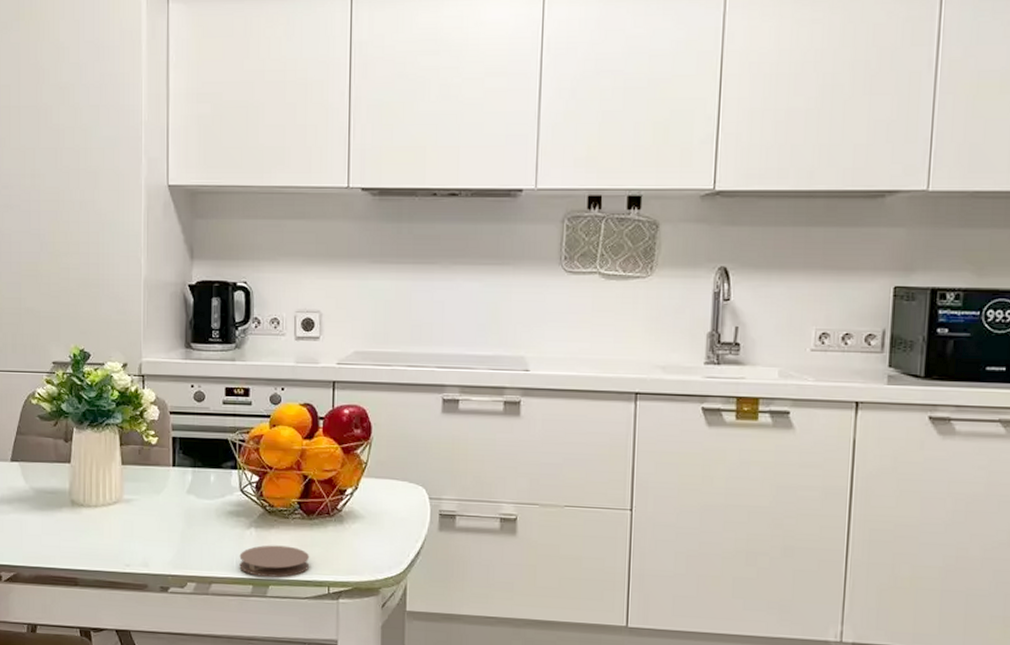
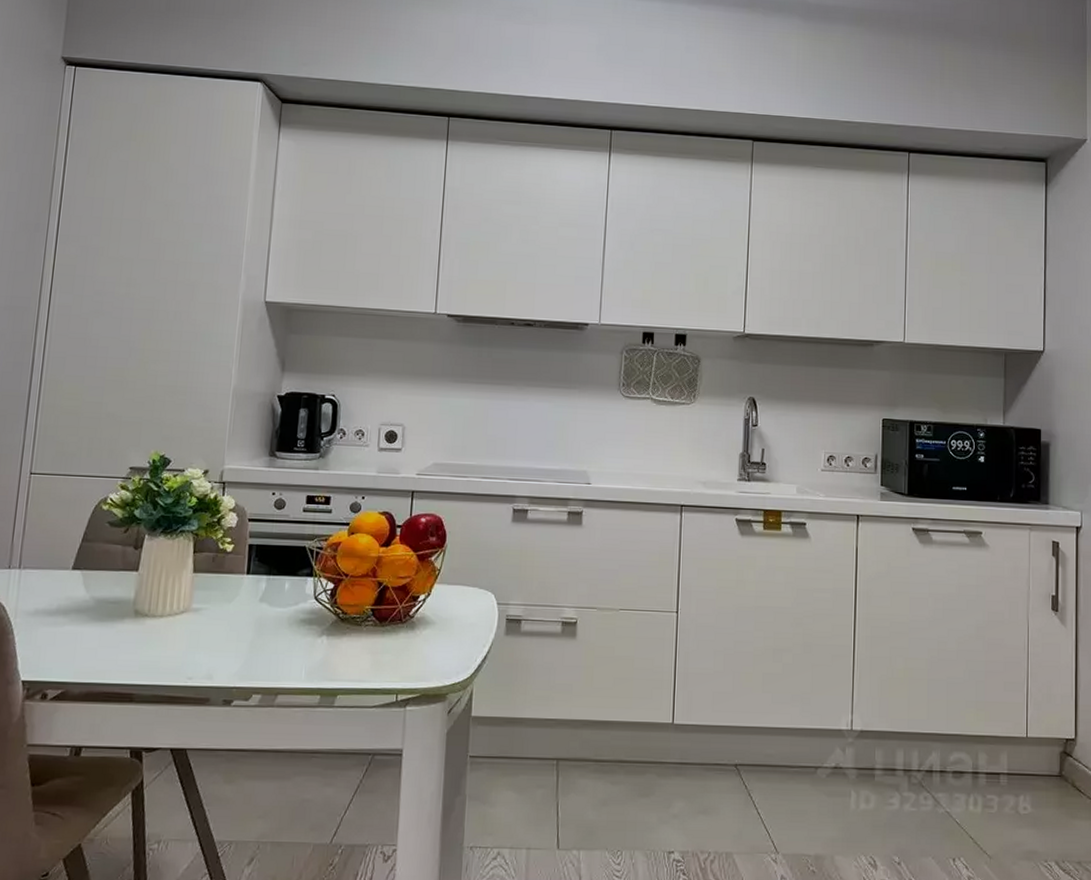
coaster: present [239,545,310,578] -> none [308,653,380,686]

